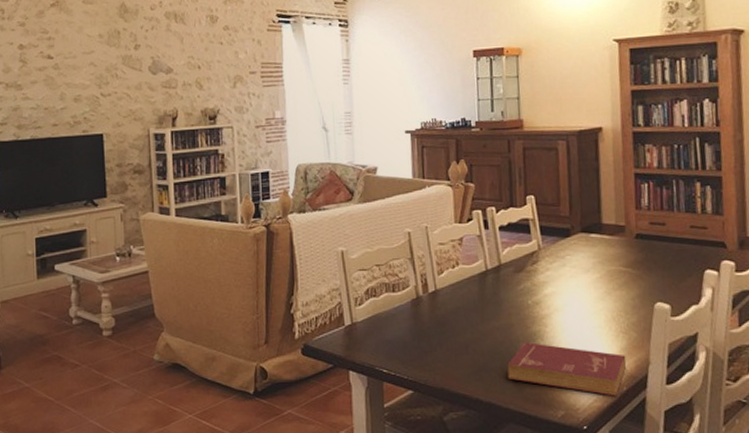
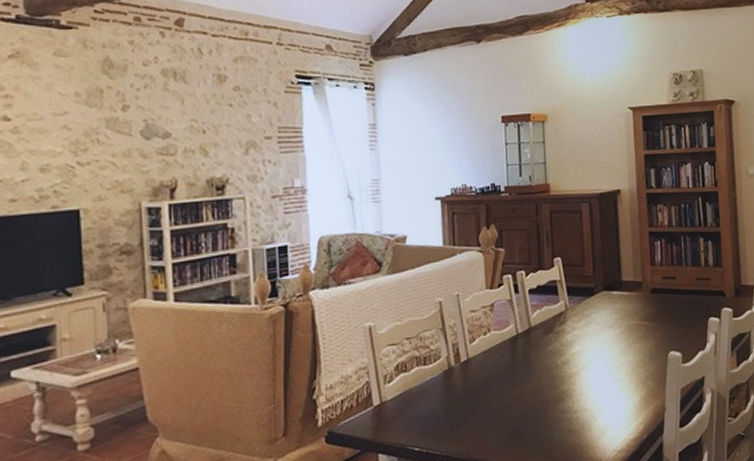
book: present [507,342,627,396] -> none [538,402,646,445]

